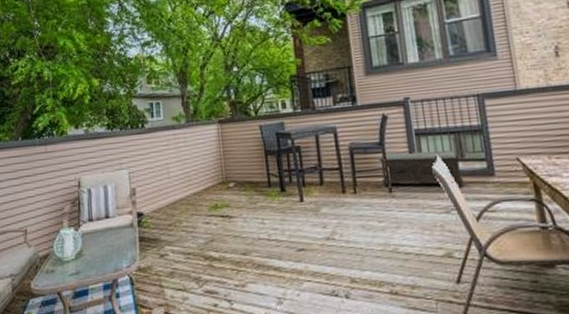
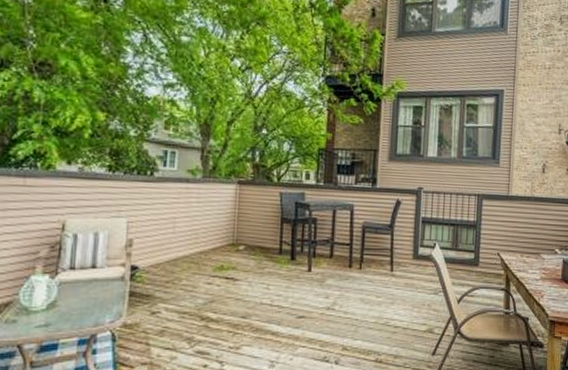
bench: present [379,150,465,189] -> none [385,235,456,274]

